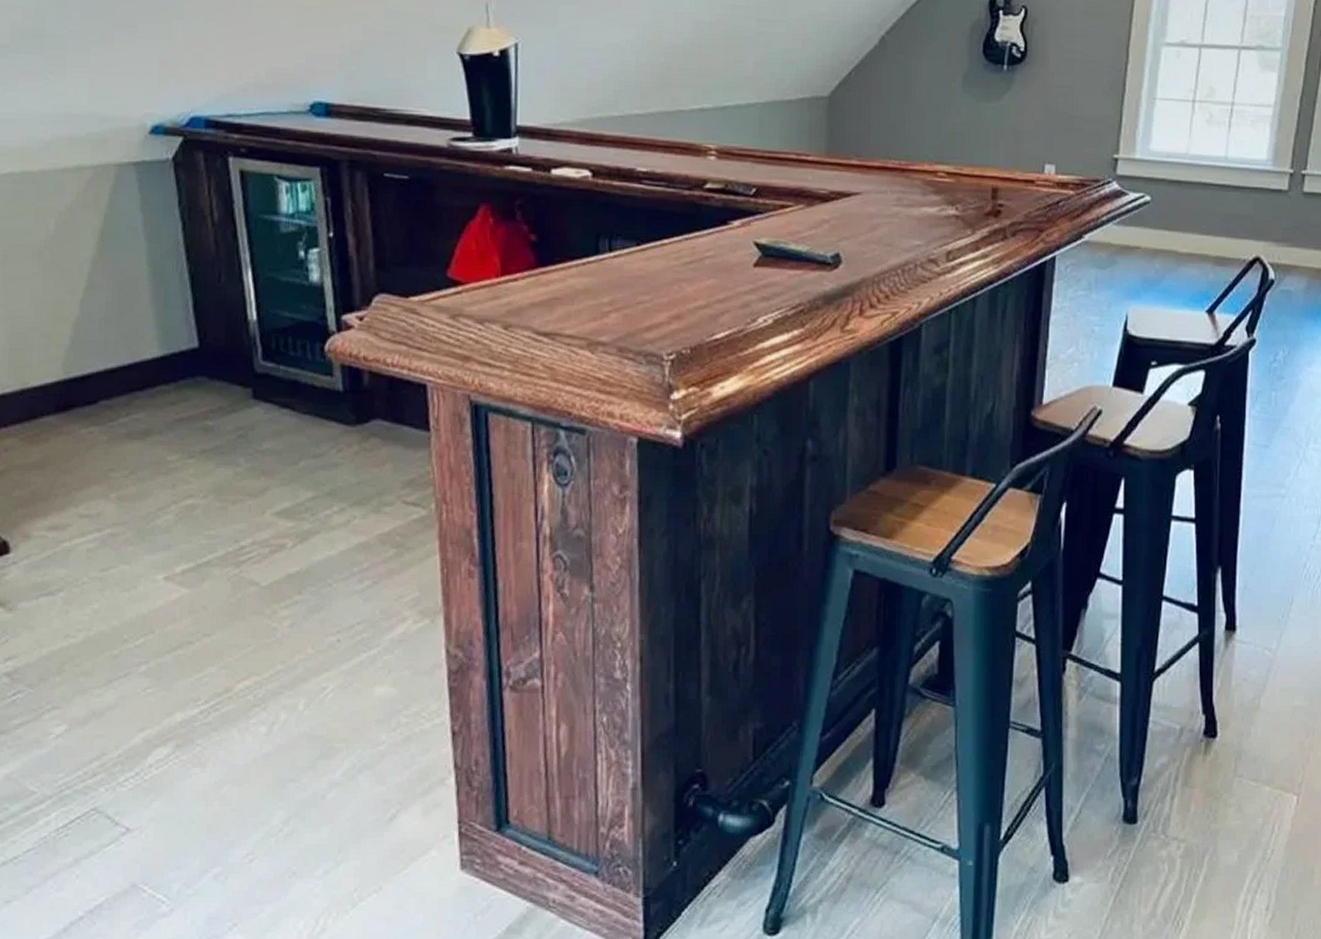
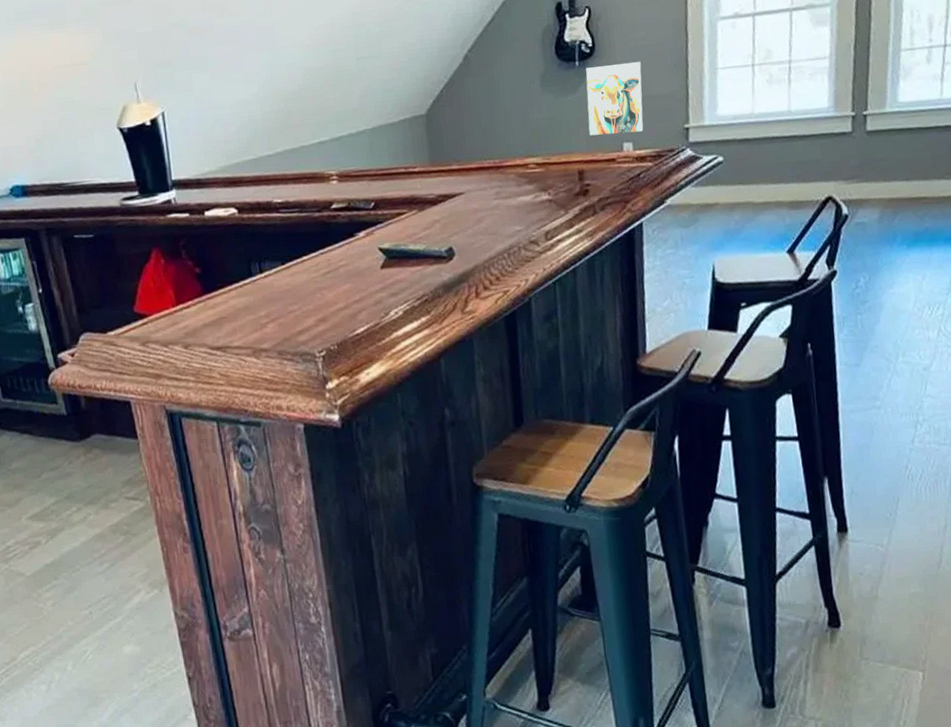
wall art: none [1009,74,1075,154] -> present [586,61,644,136]

